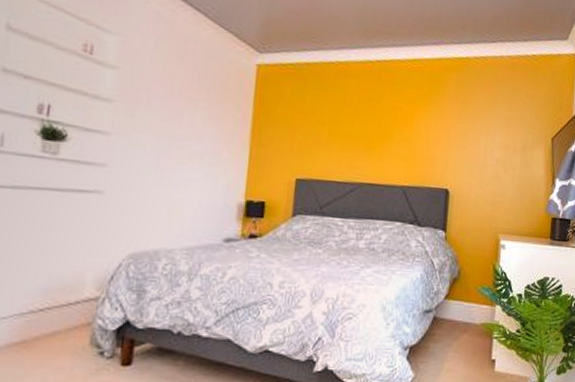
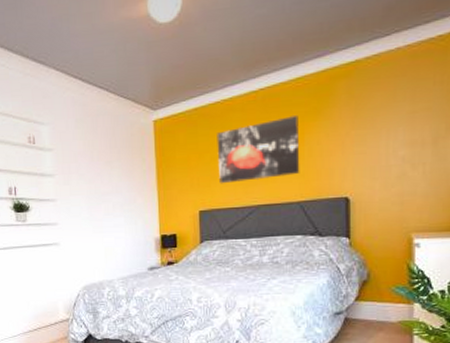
wall art: none [323,94,411,157] -> present [217,116,300,184]

